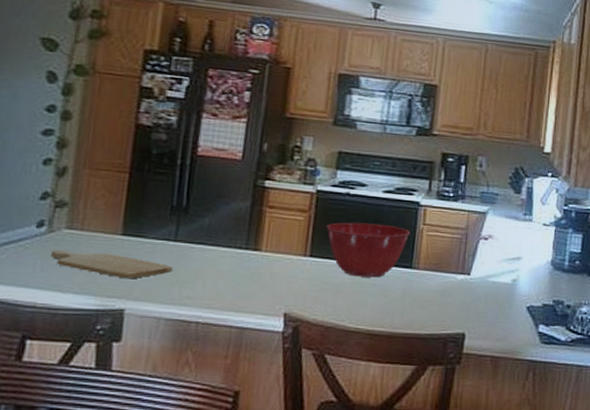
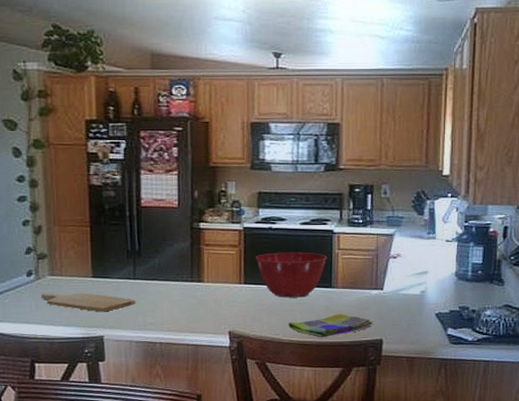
dish towel: none [356,300,456,328] -> present [288,314,373,338]

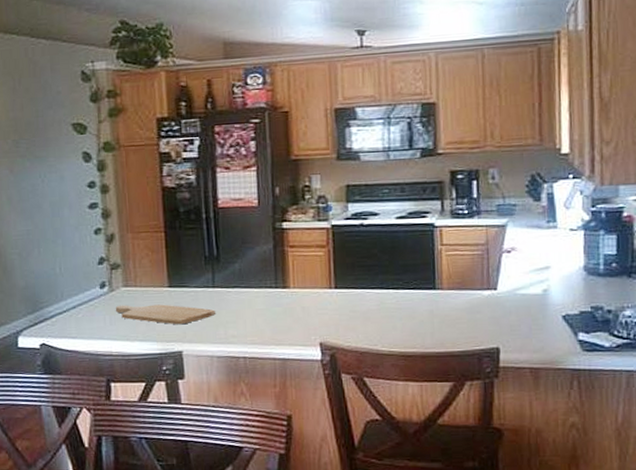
mixing bowl: present [255,252,328,298] -> none [346,250,429,303]
dish towel: present [288,314,373,338] -> none [387,319,487,348]

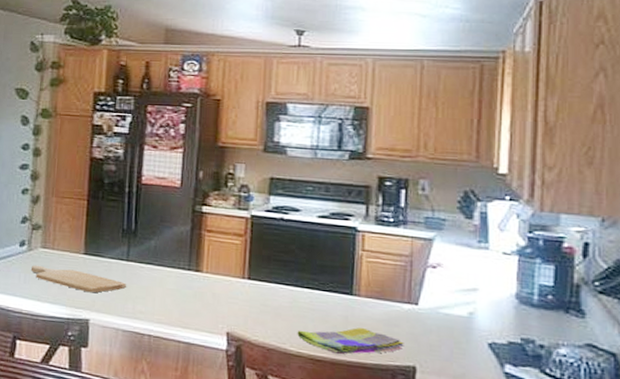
dish towel: none [387,319,487,348] -> present [297,328,404,355]

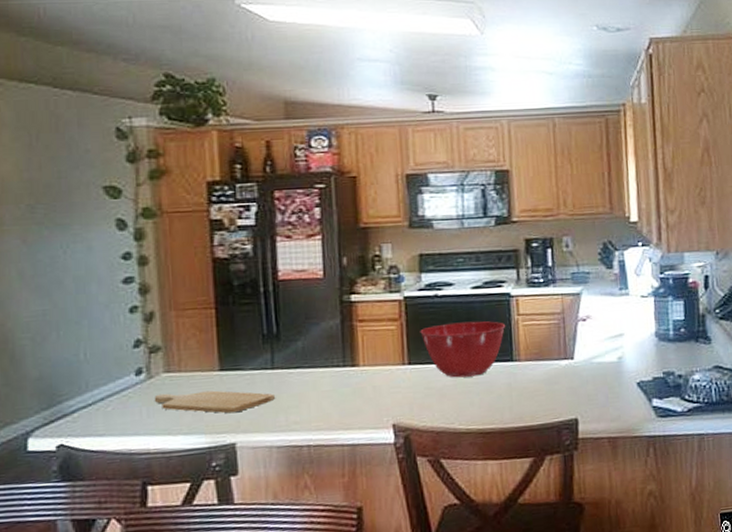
mixing bowl: none [262,247,349,303] -> present [420,321,506,378]
dish towel: present [297,328,404,355] -> none [464,392,565,423]

